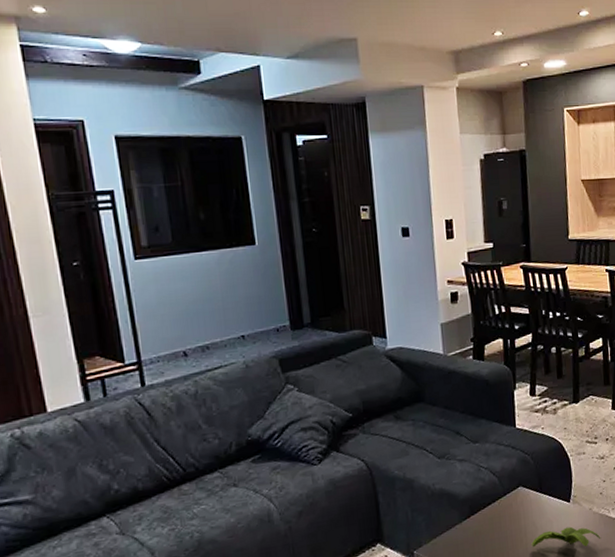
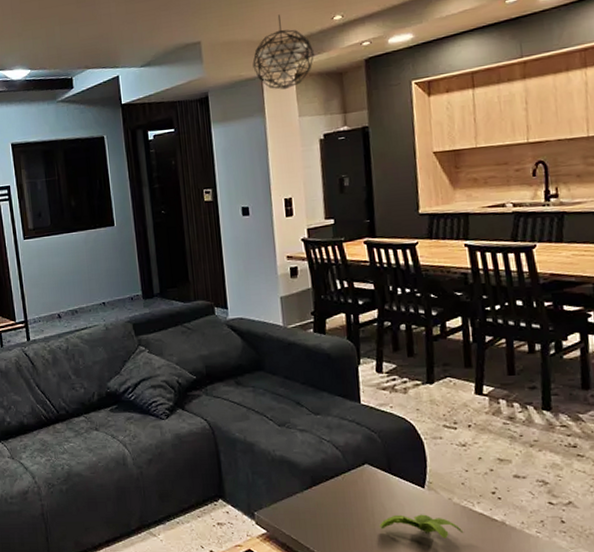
pendant light: none [413,21,475,103] -> present [252,14,314,90]

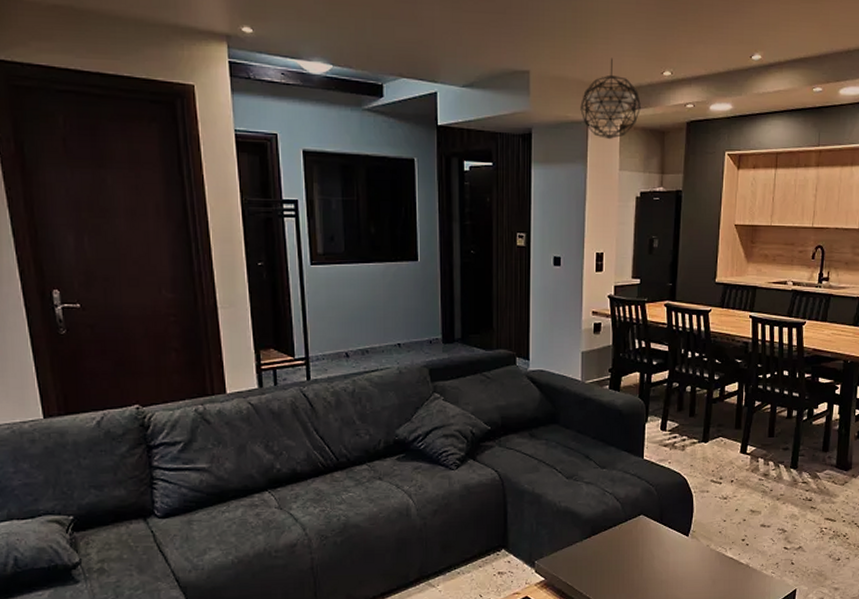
plant: present [379,514,464,539] -> none [647,559,715,581]

